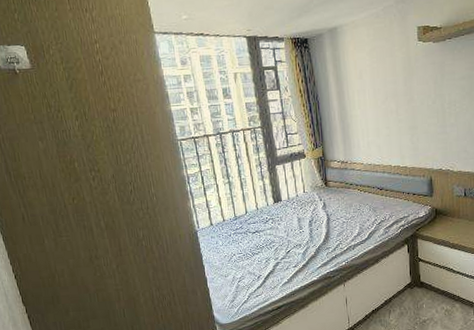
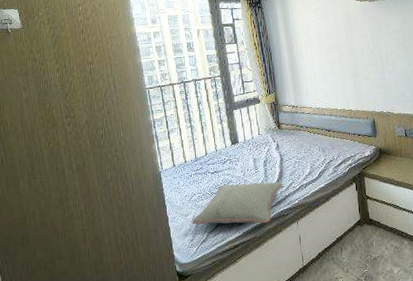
pillow: none [232,243,330,286] -> present [192,182,283,225]

